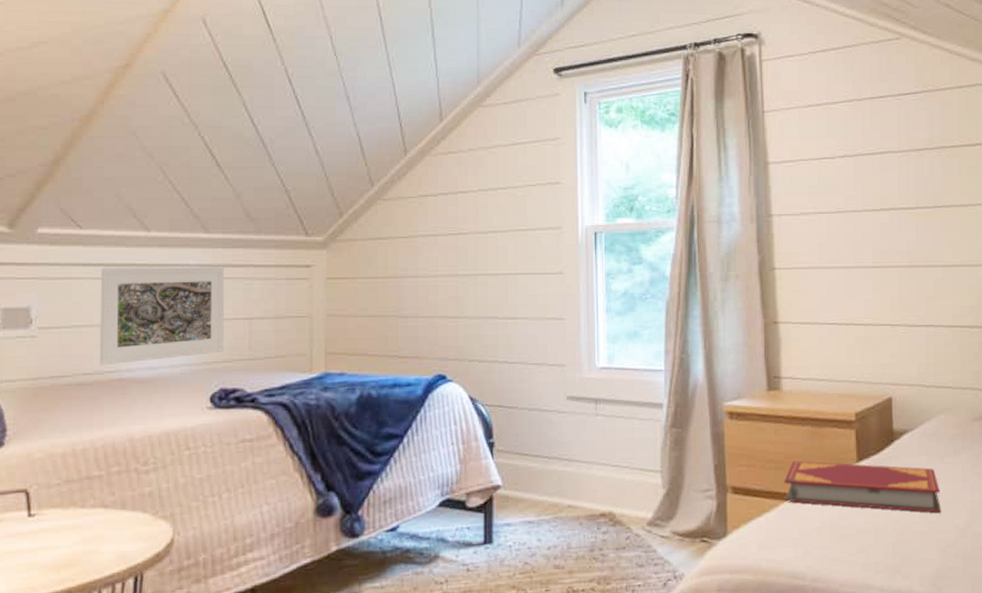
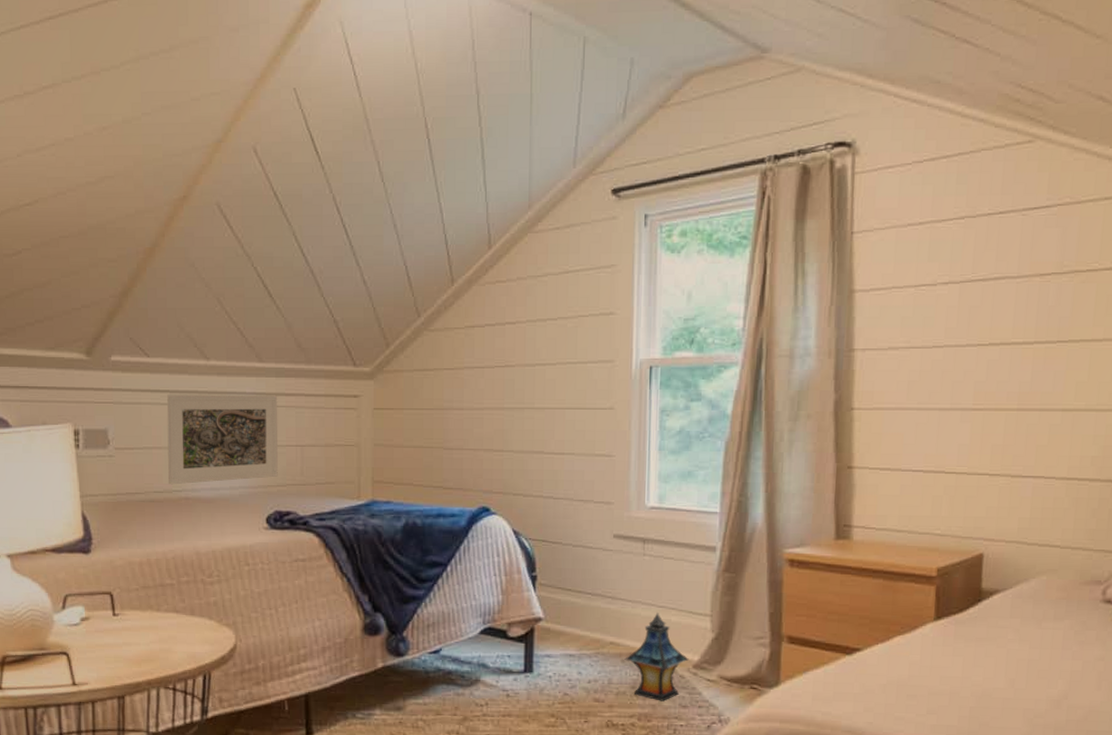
lantern: none [582,472,643,562] -> present [624,613,689,701]
hardback book: present [784,461,942,513] -> none [847,615,1033,680]

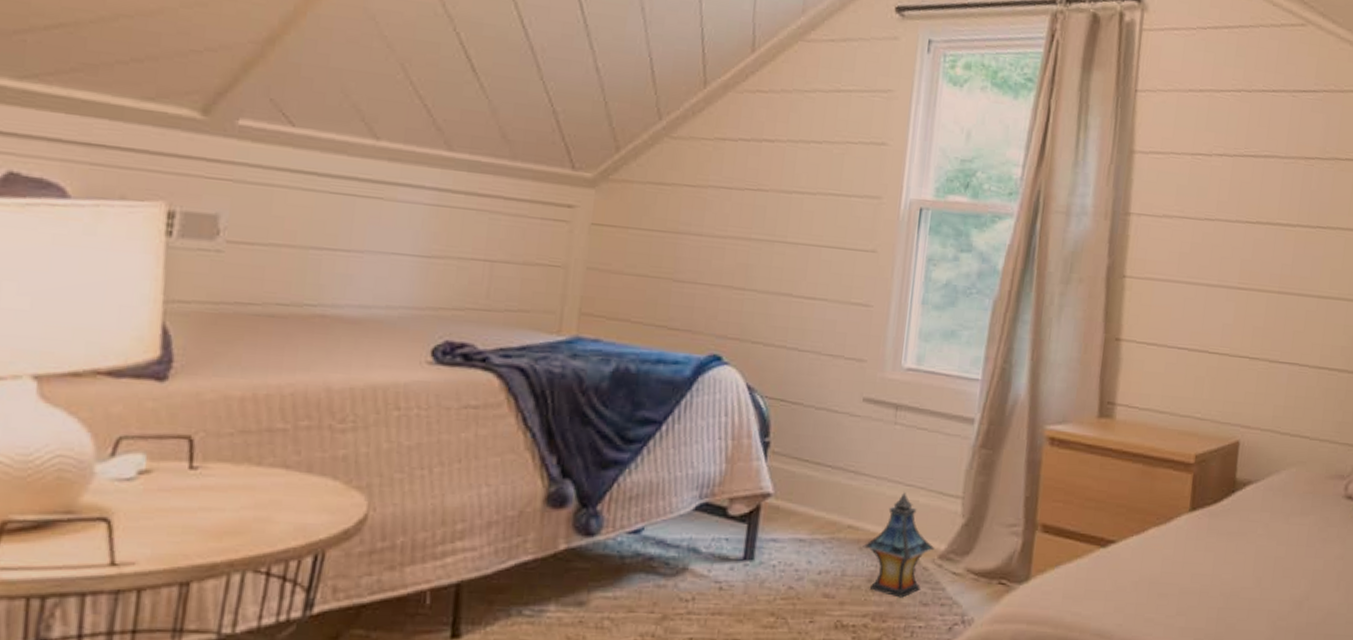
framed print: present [167,394,278,485] -> none [299,177,468,298]

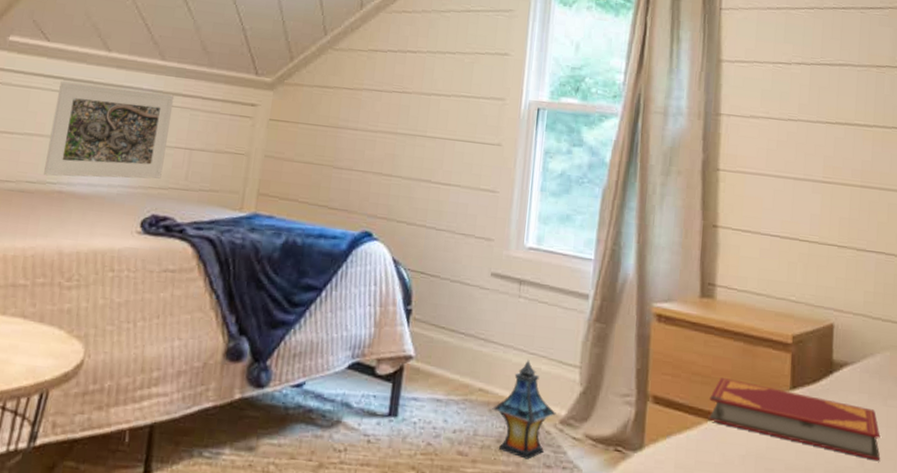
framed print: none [299,177,468,298] -> present [44,81,175,179]
hardback book: none [1102,502,1280,579] -> present [709,378,881,460]

